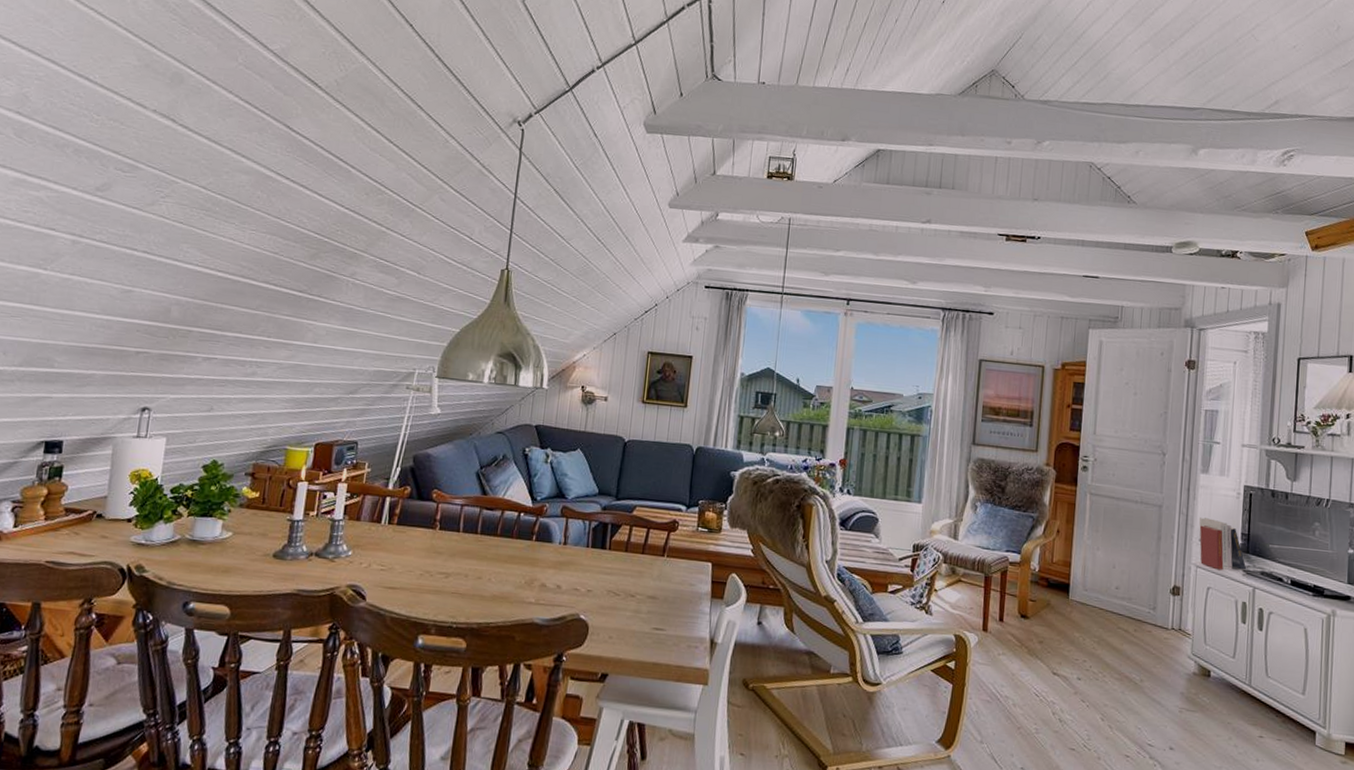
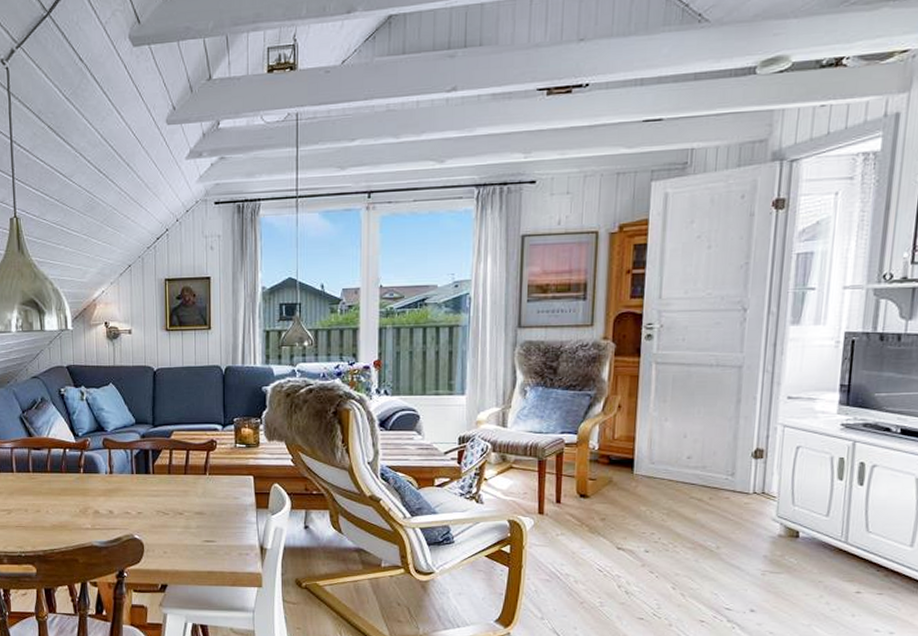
books: present [1199,517,1247,571] -> none [787,373,846,427]

